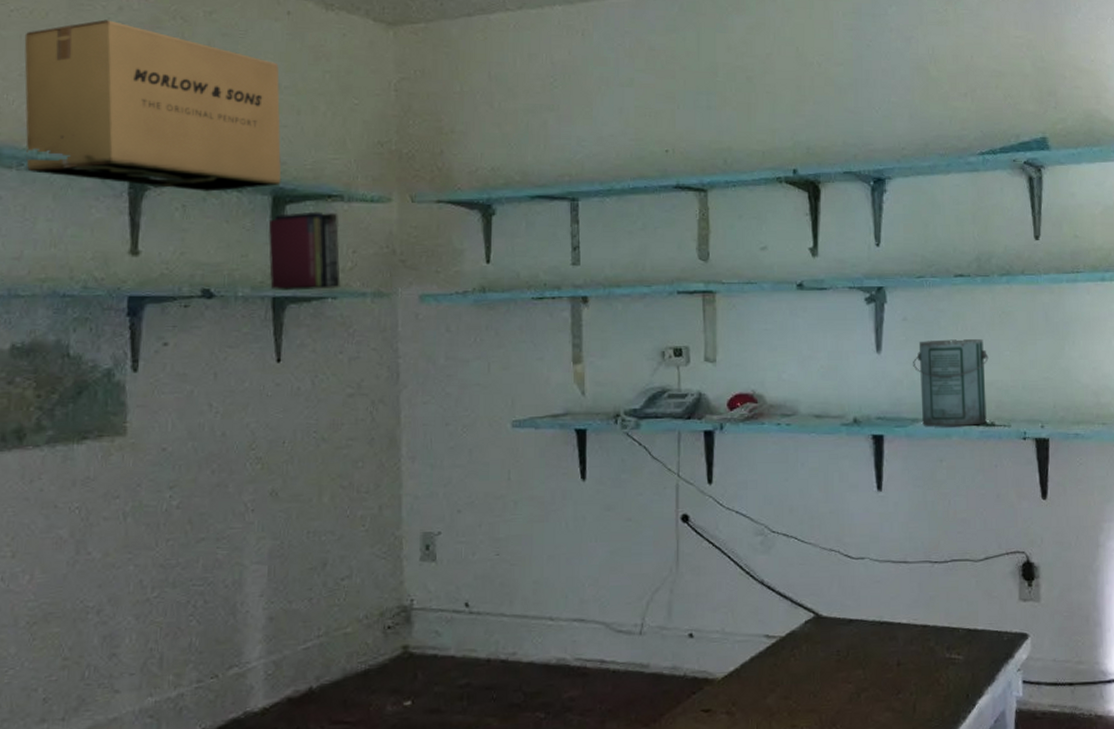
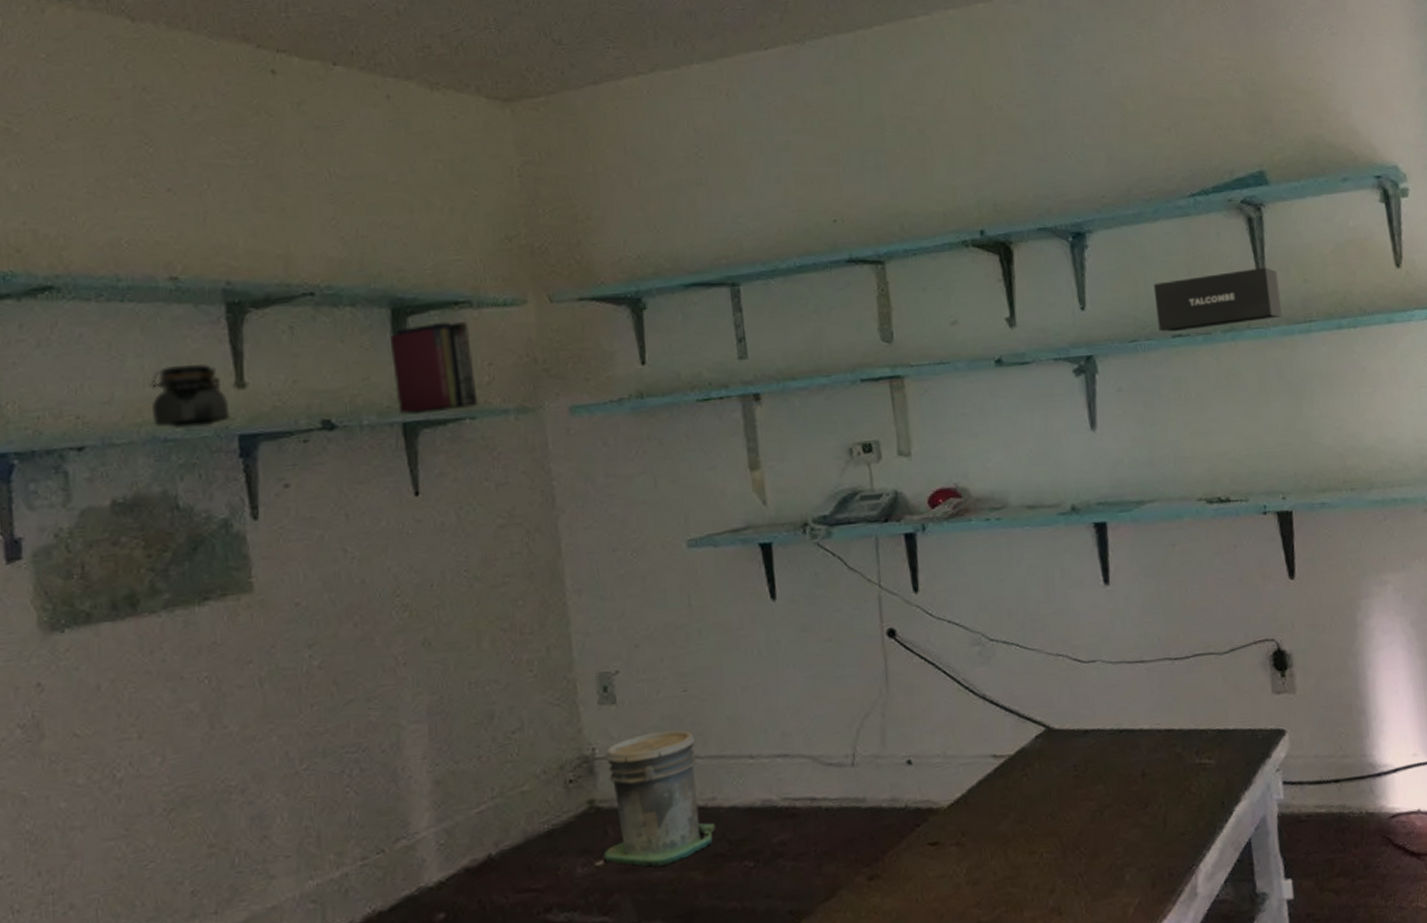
box: present [24,19,282,192] -> none [88,121,400,310]
jar: none [54,231,123,288] -> present [150,363,230,429]
bucket: none [412,589,514,710] -> present [604,729,716,867]
paint can: present [913,339,989,426] -> none [1133,406,1221,508]
box: none [941,221,1053,272] -> present [1153,267,1282,332]

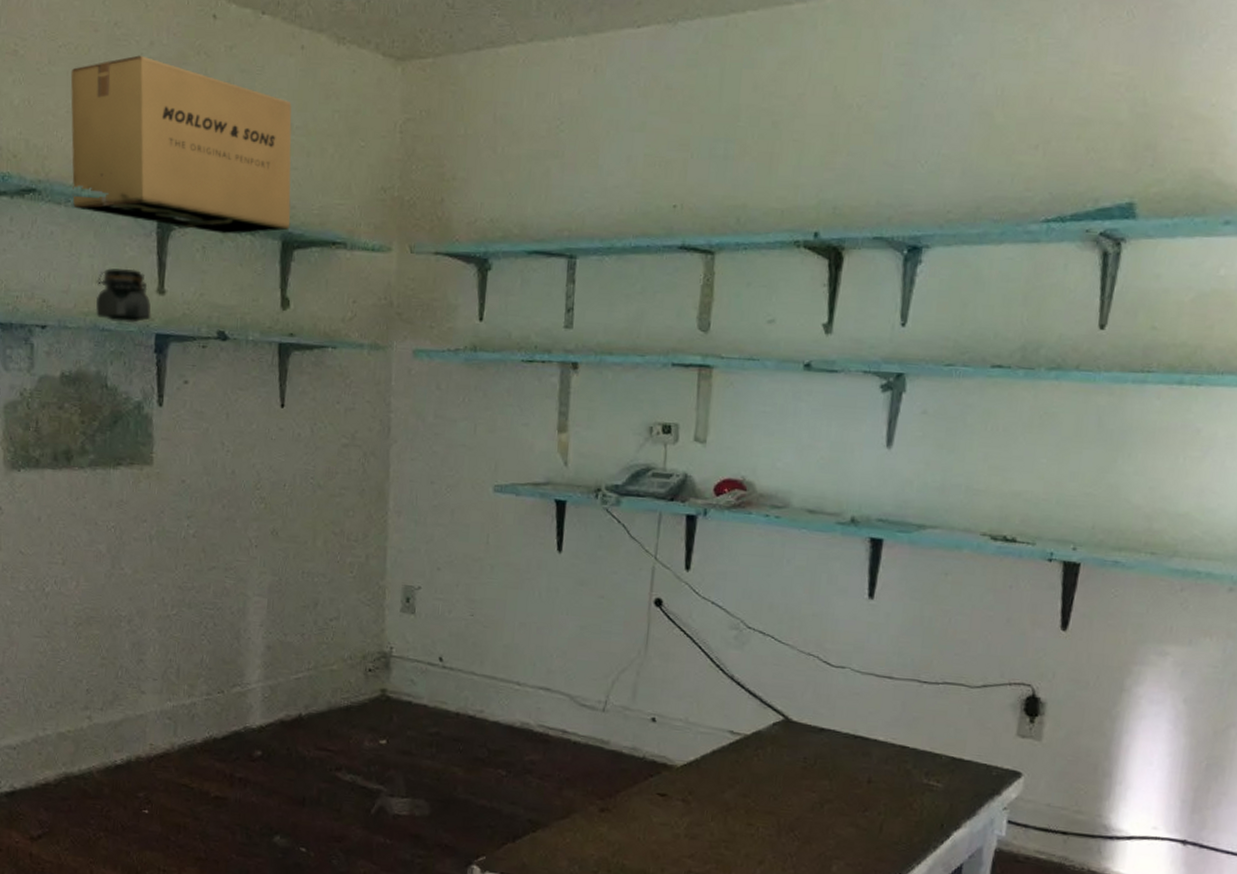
box: none [88,121,400,310] -> present [70,55,292,234]
books: present [389,321,478,415] -> none [277,258,342,339]
bucket: present [604,729,716,867] -> none [387,644,480,757]
box: present [1153,267,1282,332] -> none [978,307,1123,364]

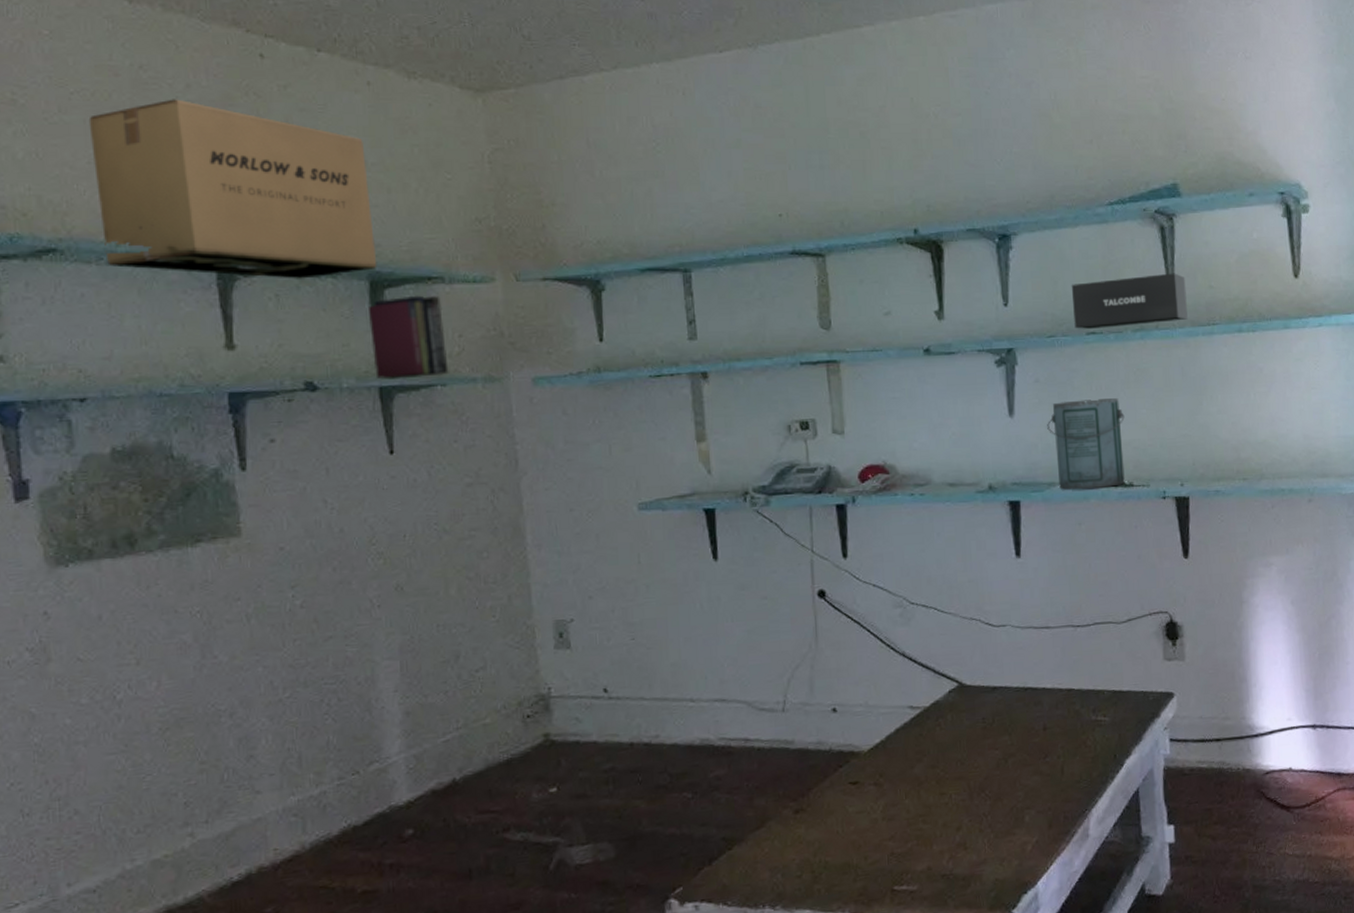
jar: present [95,268,152,324] -> none [146,325,221,385]
books: none [277,258,342,339] -> present [367,295,449,380]
paint can: none [927,438,1020,539] -> present [1047,398,1125,490]
box: none [978,307,1123,364] -> present [1071,273,1188,329]

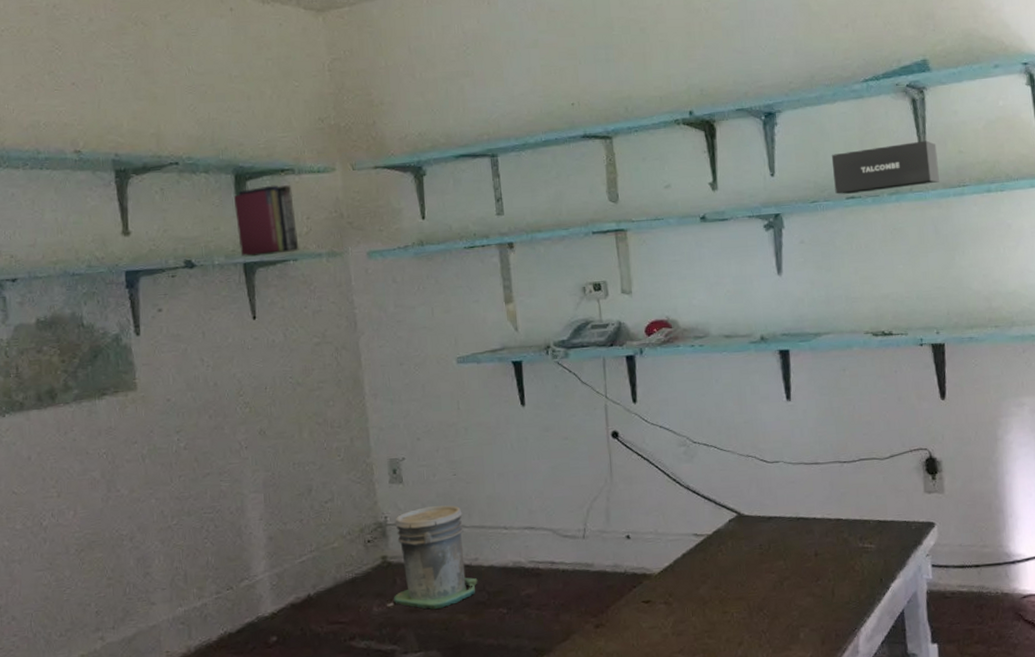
box: present [88,99,377,279] -> none [15,31,241,176]
bucket: none [557,674,659,795] -> present [394,505,478,609]
paint can: present [1047,398,1125,490] -> none [812,256,885,339]

